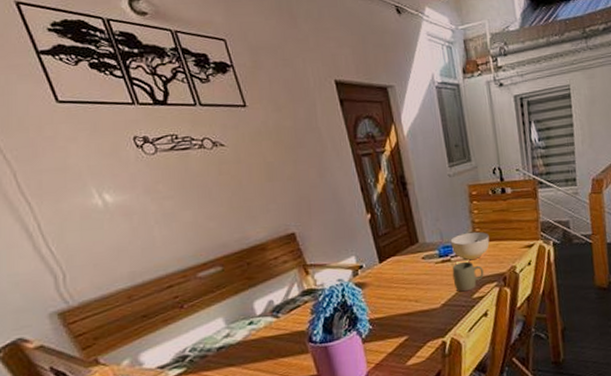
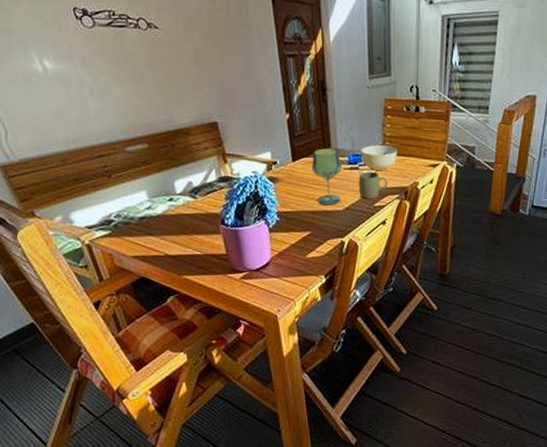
wine glass: none [400,243,436,305] -> present [311,148,343,205]

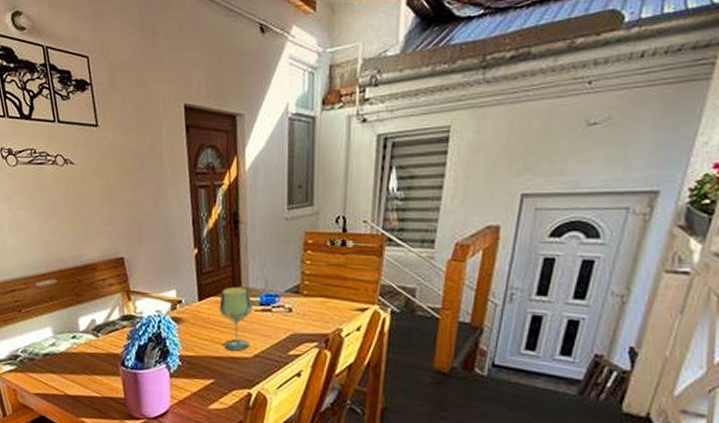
mug: present [358,171,388,199] -> none [270,314,305,347]
bowl: present [360,144,397,171] -> none [274,283,318,315]

